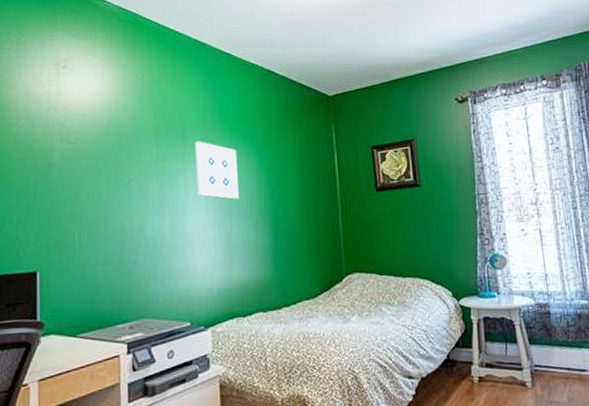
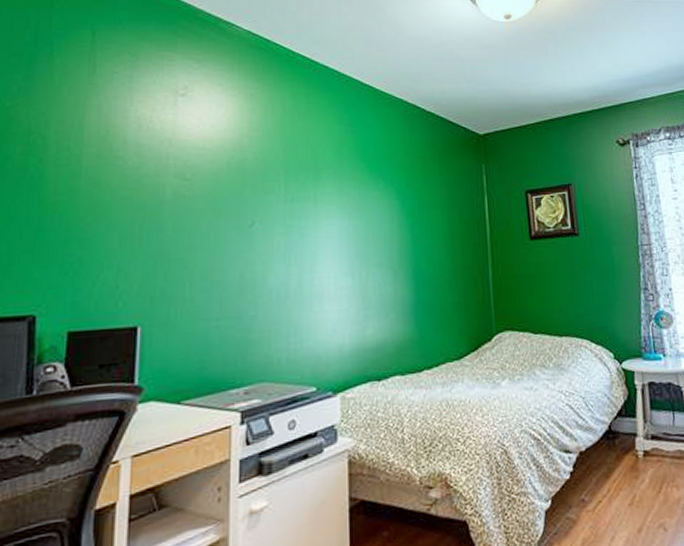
wall art: present [195,141,239,200] -> none [328,180,377,246]

